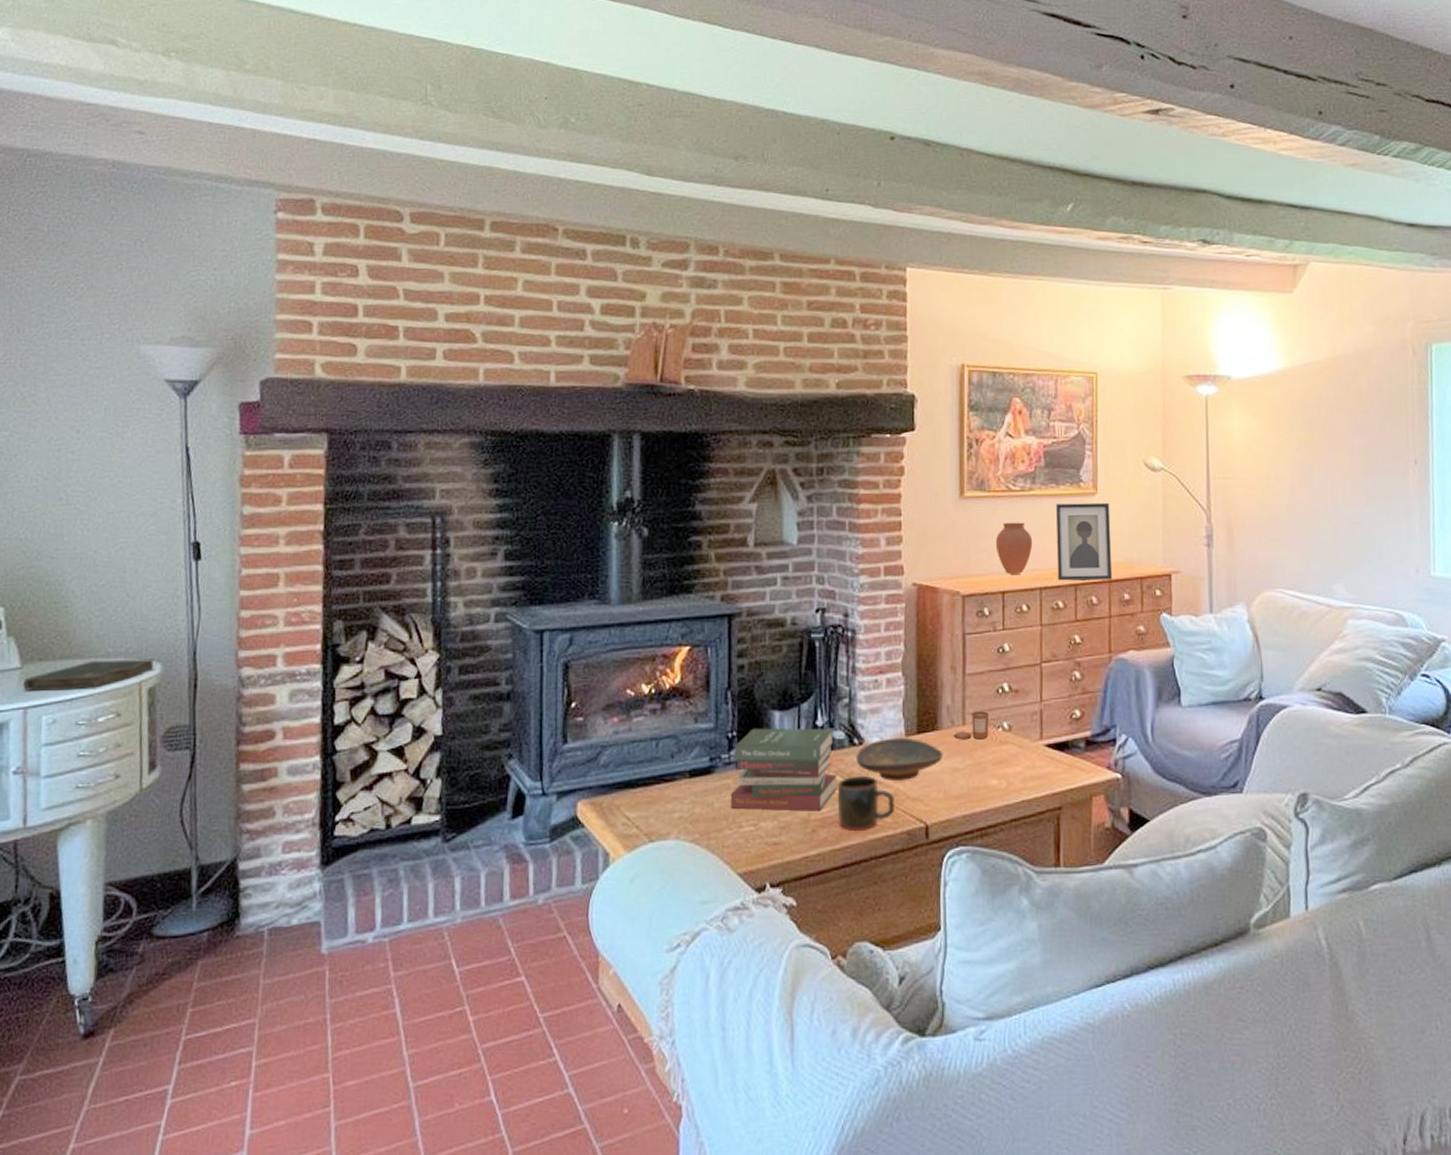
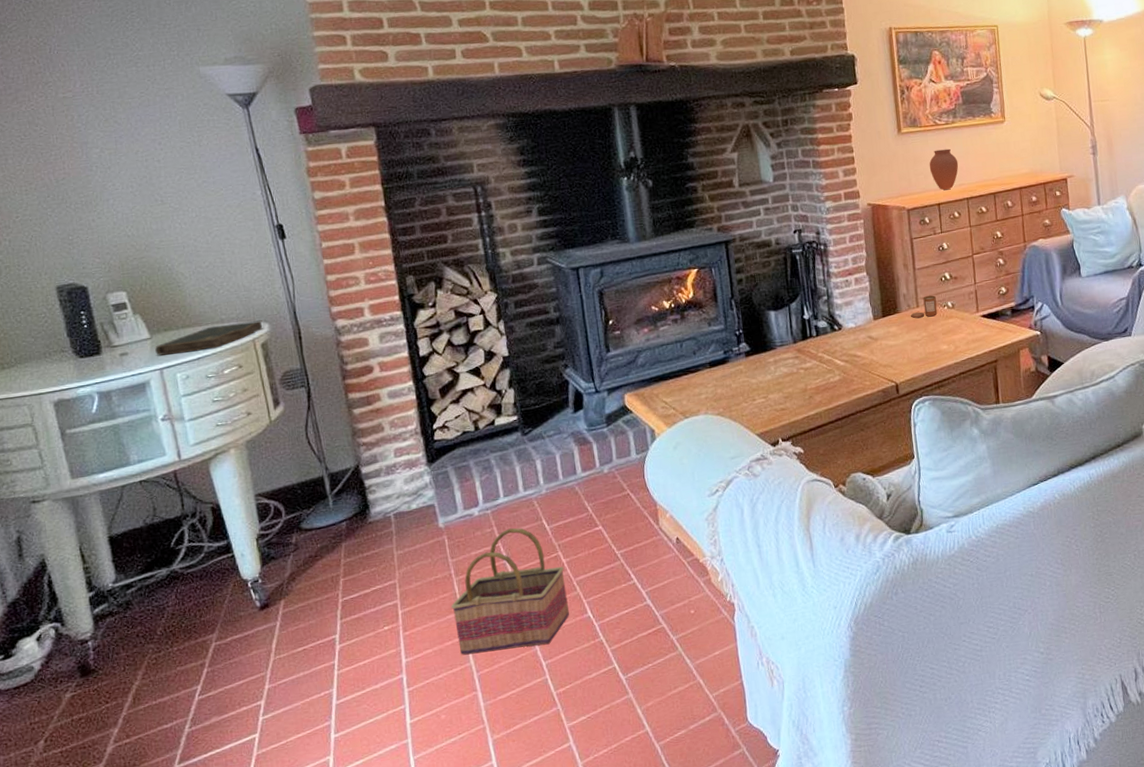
basket: none [318,965,470,1134] -> present [451,528,570,655]
books: present [730,728,837,811] -> none [742,320,825,387]
mug: present [837,775,894,832] -> none [825,352,871,394]
decorative bowl: present [856,737,944,780] -> none [837,320,904,354]
picture frame: present [1056,502,1113,581] -> none [974,127,1022,192]

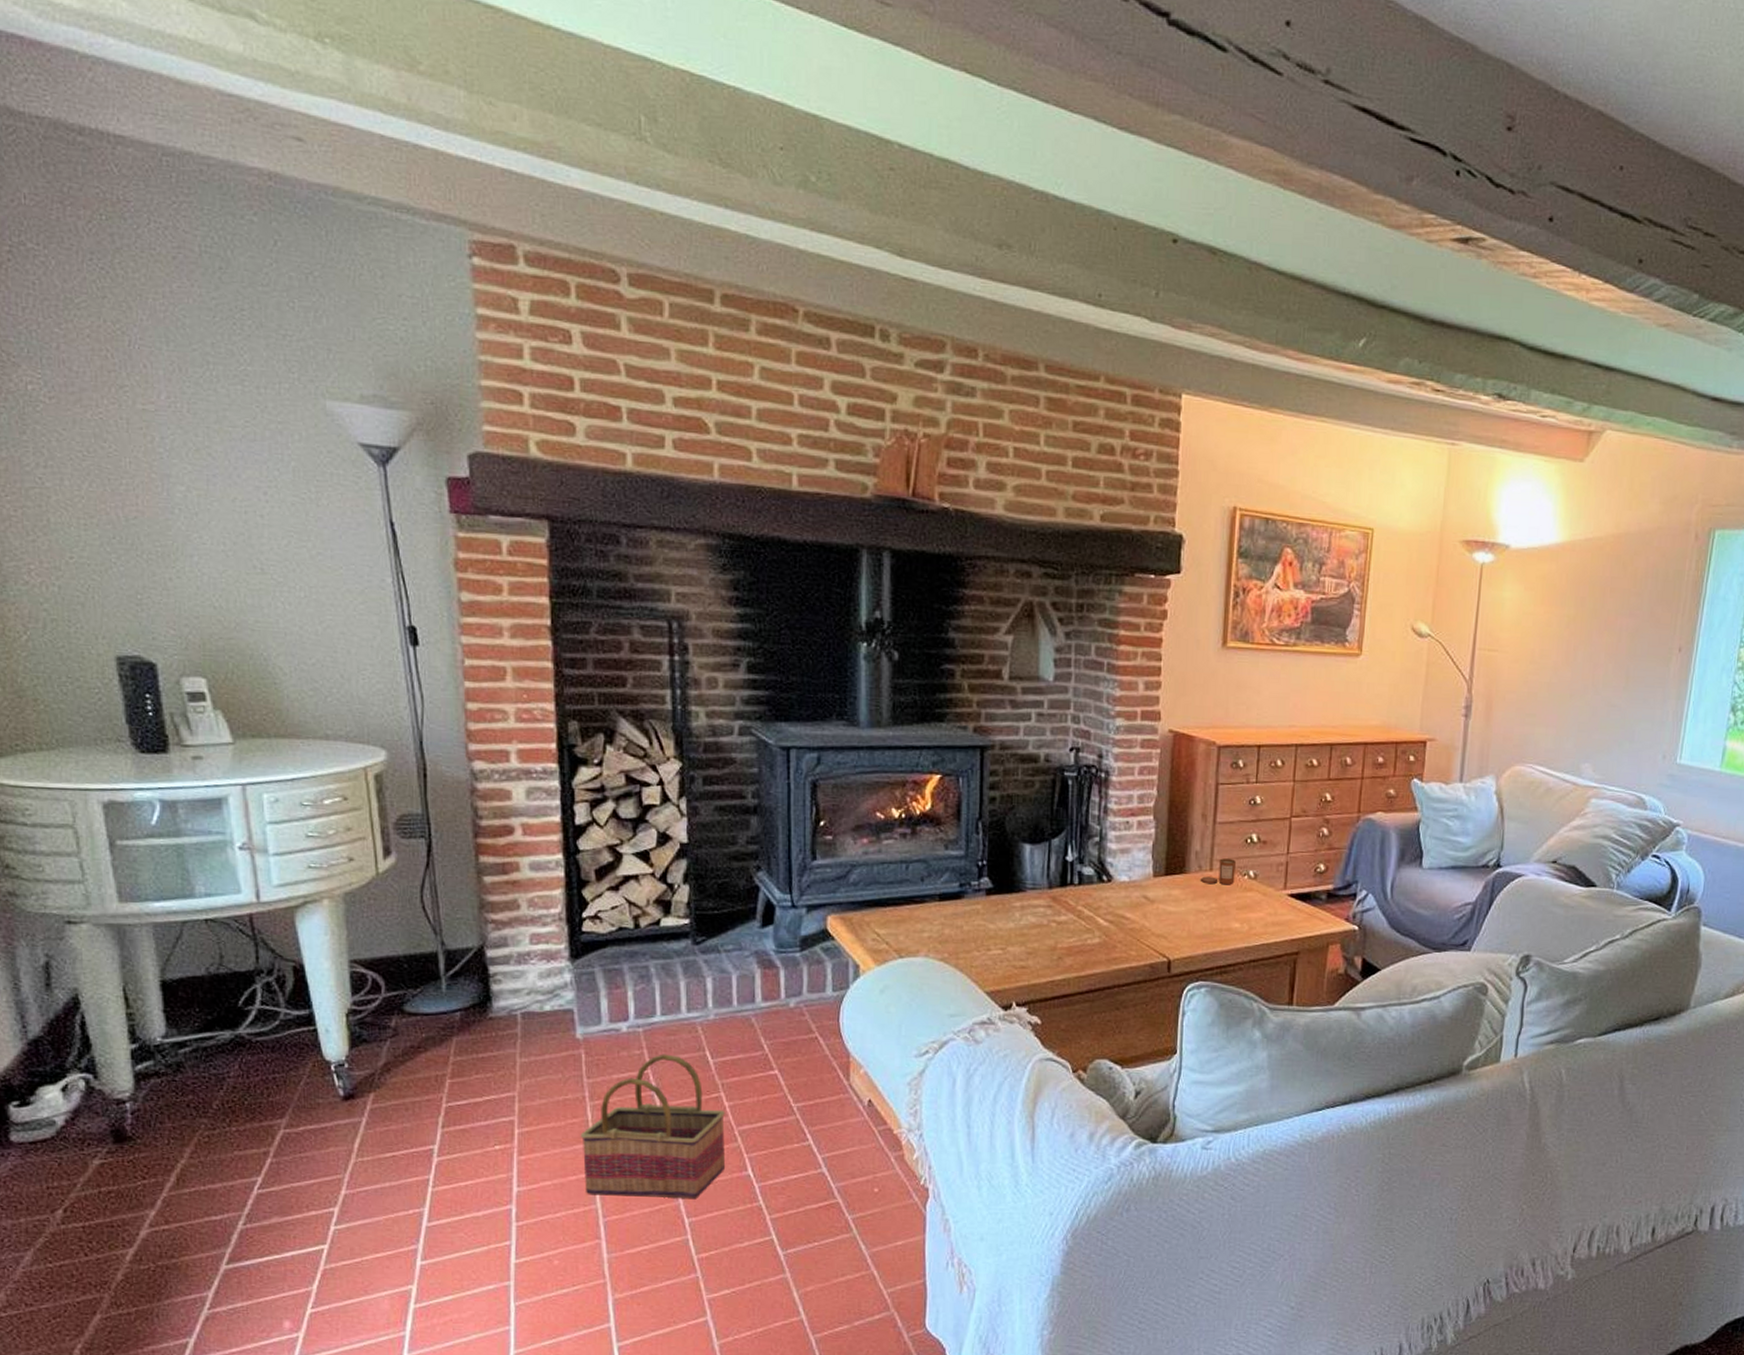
bible: present [155,320,264,356] -> none [238,741,380,770]
vase: present [929,148,959,190] -> none [1255,676,1293,729]

